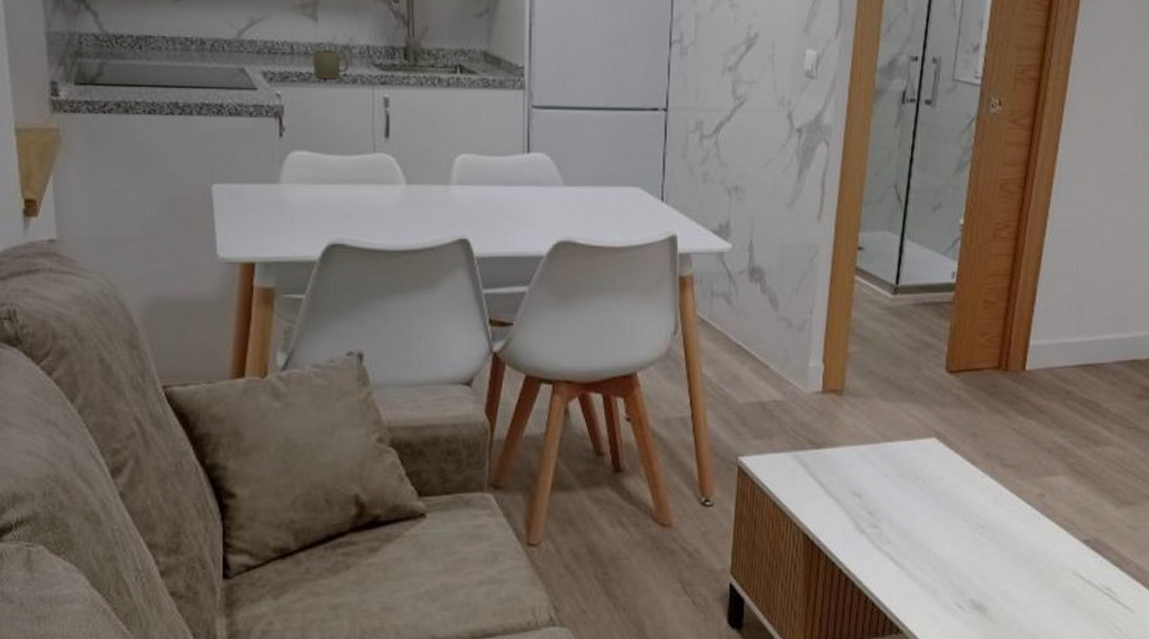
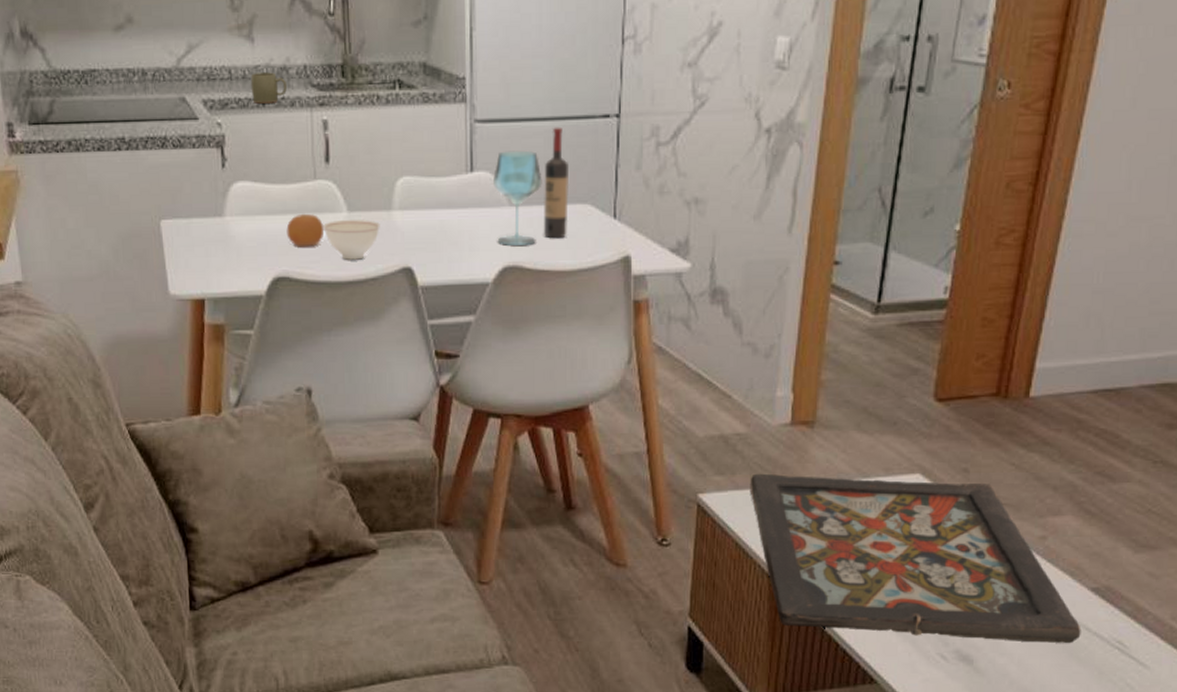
fruit: none [343,184,382,216] -> present [286,213,325,247]
bowl: none [381,192,438,230] -> present [323,220,380,260]
wine glass: none [549,135,595,222] -> present [493,150,542,245]
wine bottle: none [595,116,621,217] -> present [543,127,570,239]
decorative tray: none [786,437,1076,591] -> present [749,473,1081,643]

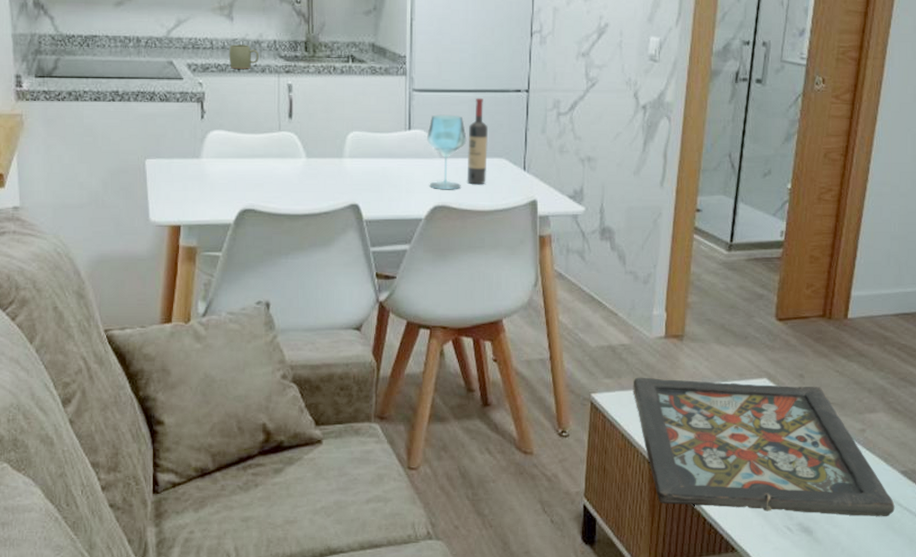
fruit: present [286,213,325,247] -> none [254,158,286,185]
bowl: present [323,220,380,260] -> none [285,165,333,197]

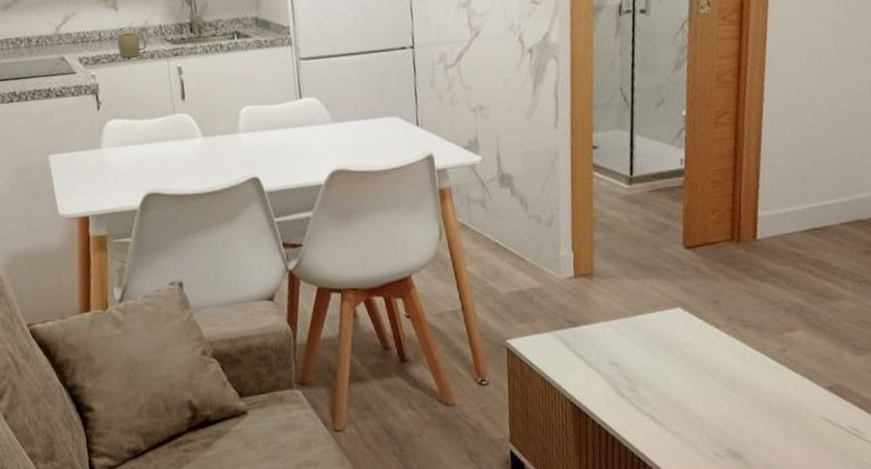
wine glass: present [427,114,467,189] -> none [318,78,358,154]
wine bottle: present [467,97,489,185] -> none [358,59,381,146]
decorative tray: present [633,377,895,516] -> none [547,310,824,443]

